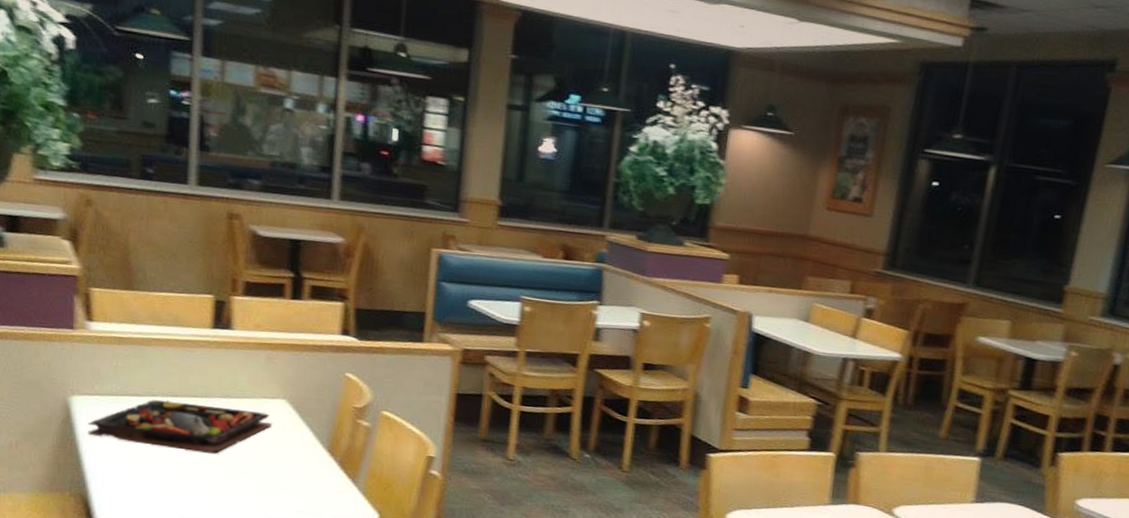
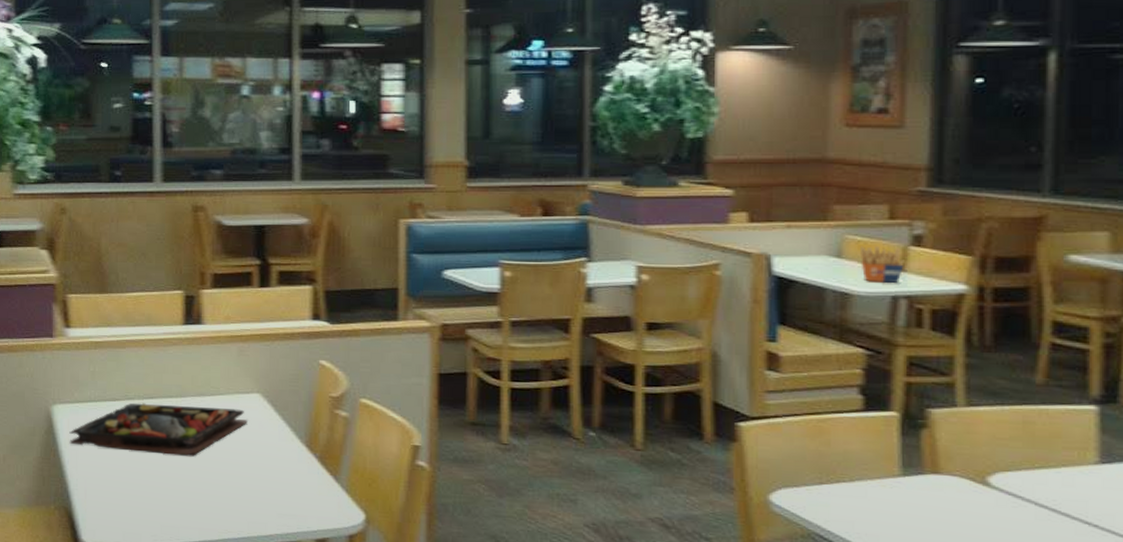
french fries: none [823,313,857,348] -> present [859,246,904,284]

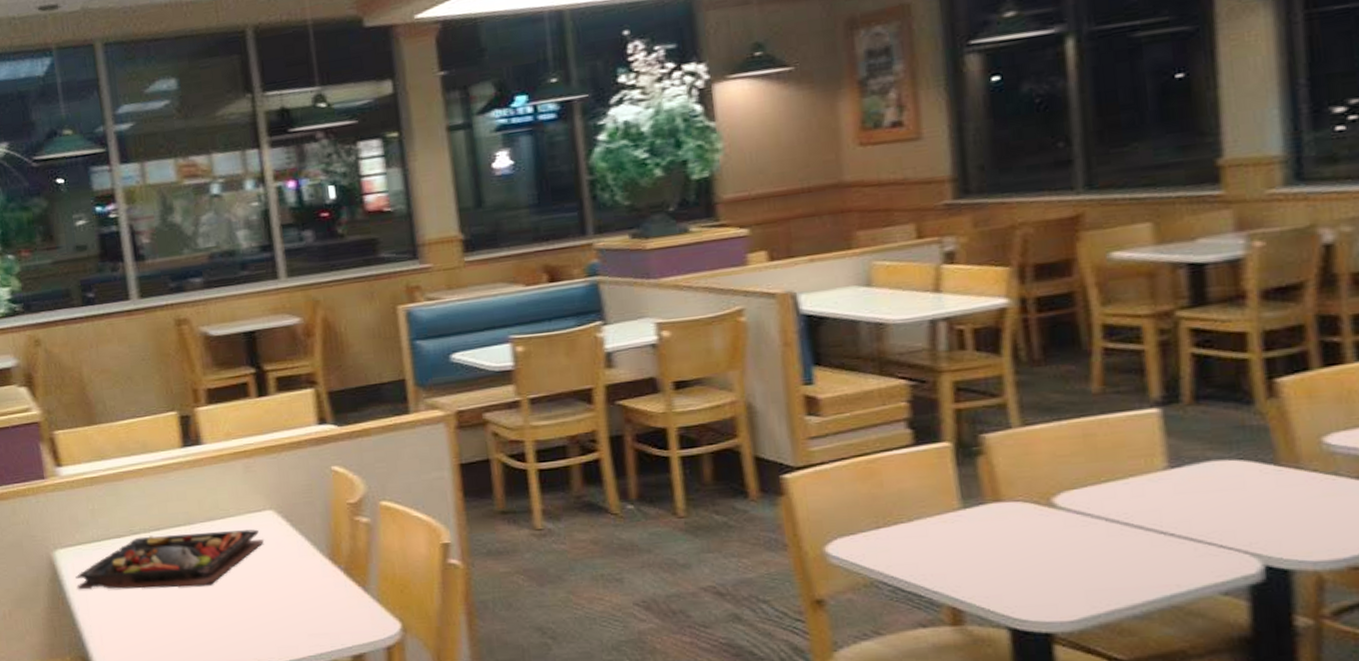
french fries: present [859,246,904,284] -> none [889,268,939,308]

